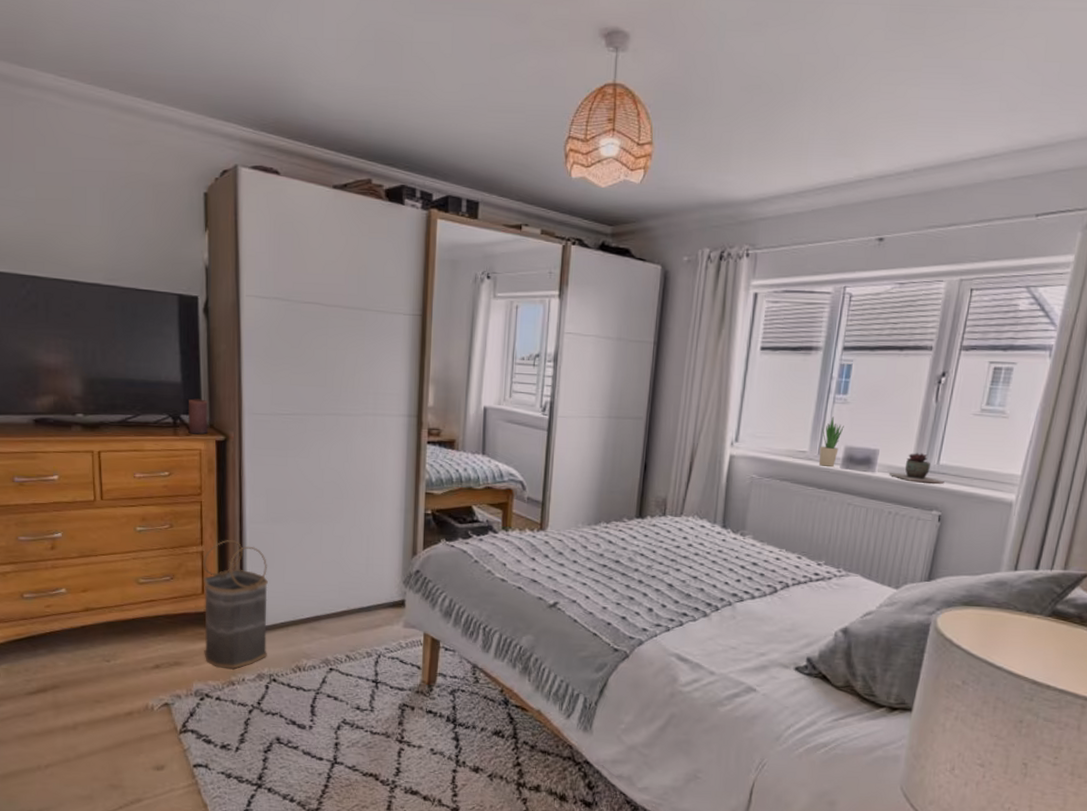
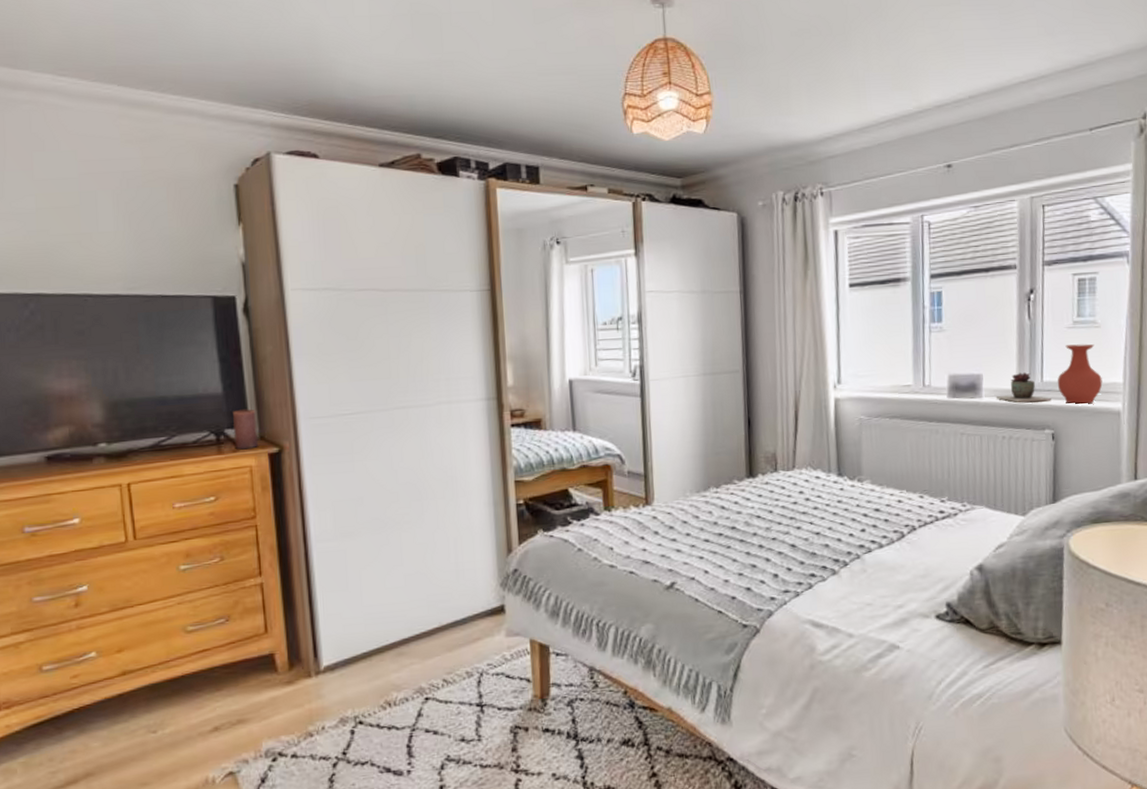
basket: present [203,539,268,669] -> none [264,564,350,719]
potted plant: present [818,416,844,467] -> none [923,346,944,398]
vase: none [953,431,1000,492] -> present [1057,344,1103,404]

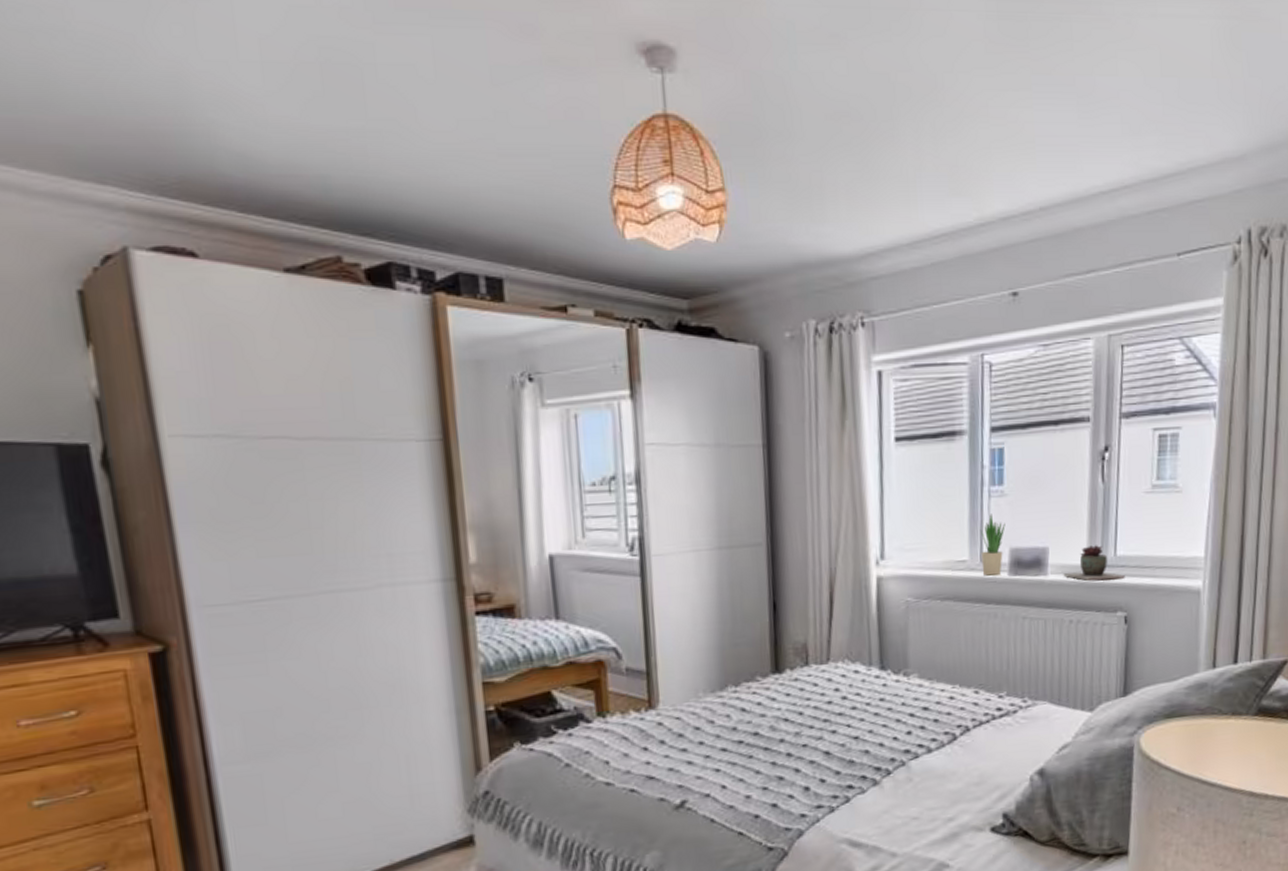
candle: present [233,409,258,450] -> none [95,595,133,649]
potted plant: none [923,346,944,398] -> present [981,514,1005,576]
vase: present [1057,344,1103,404] -> none [1132,511,1182,582]

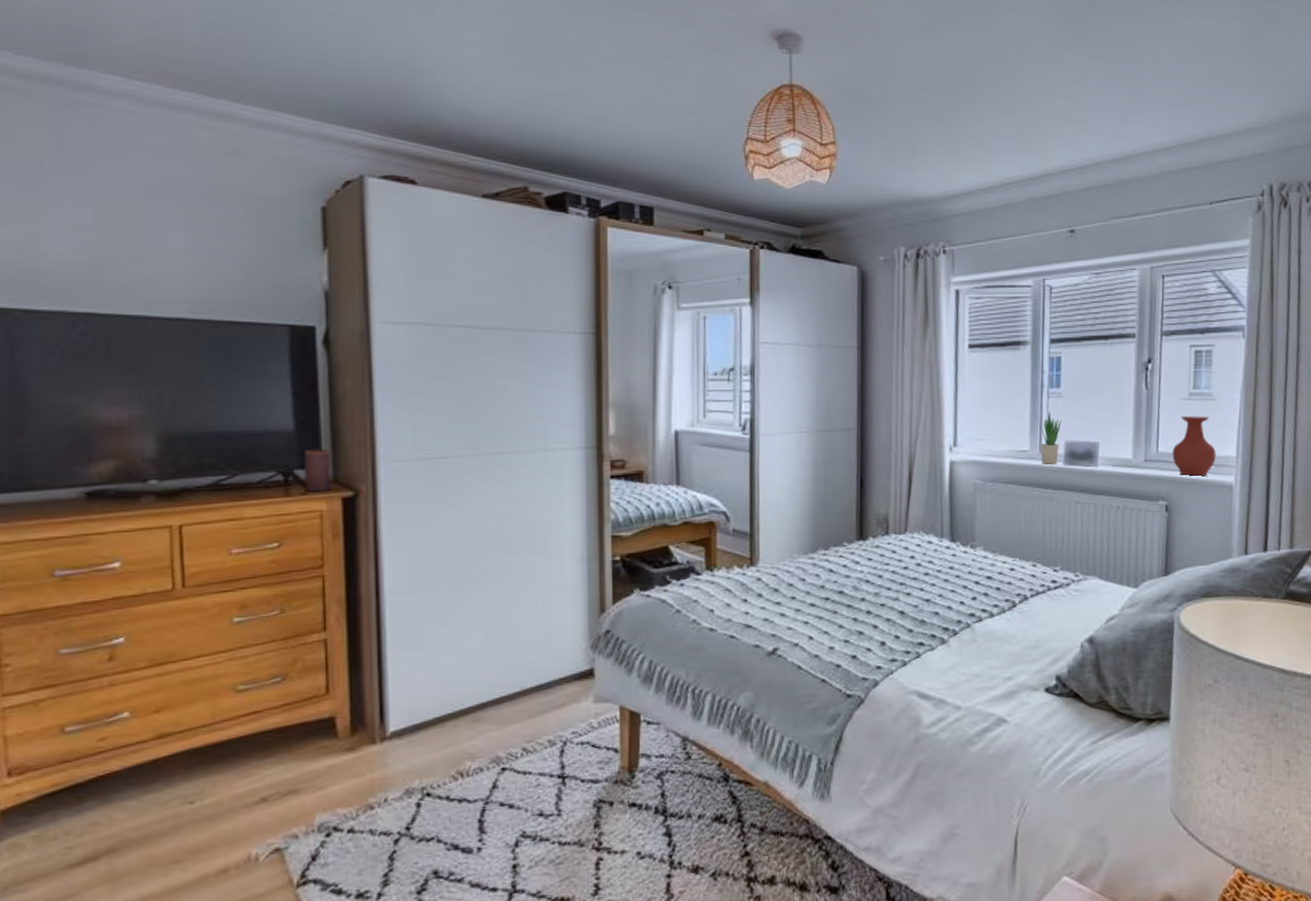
candle: none [95,595,133,649] -> present [305,448,331,493]
succulent plant: present [1064,545,1125,582] -> none [1112,442,1166,473]
vase: none [1132,511,1182,582] -> present [1172,416,1216,477]

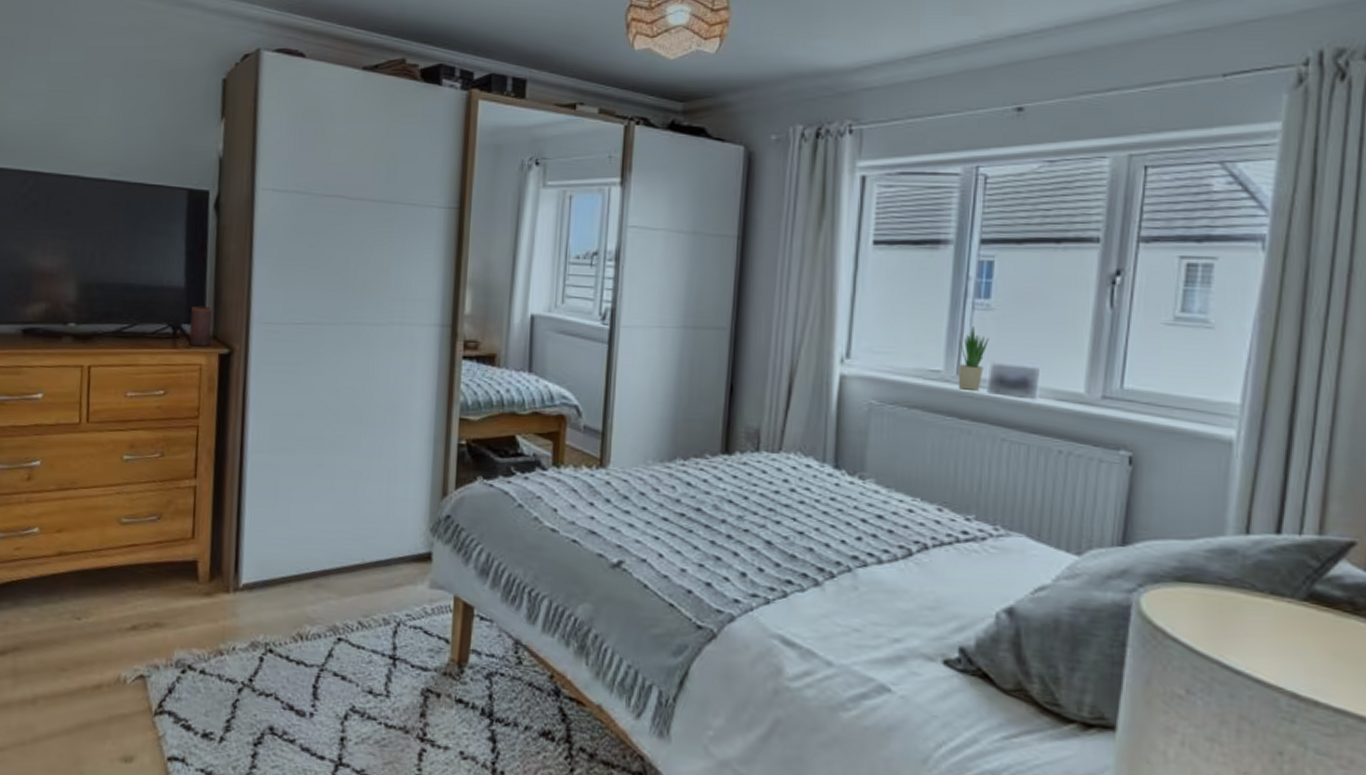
vase: present [1172,416,1216,477] -> none [1143,346,1210,426]

